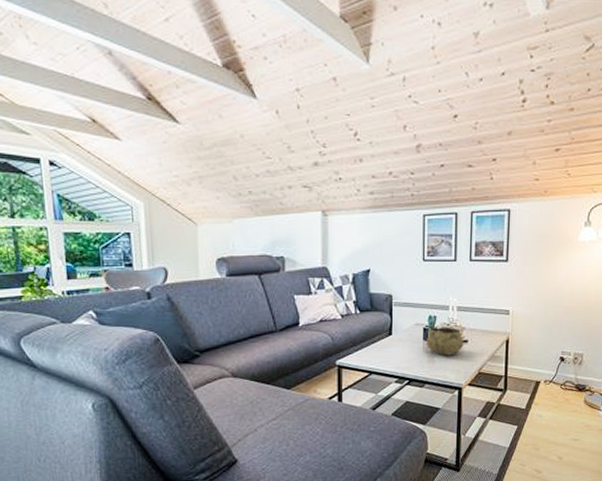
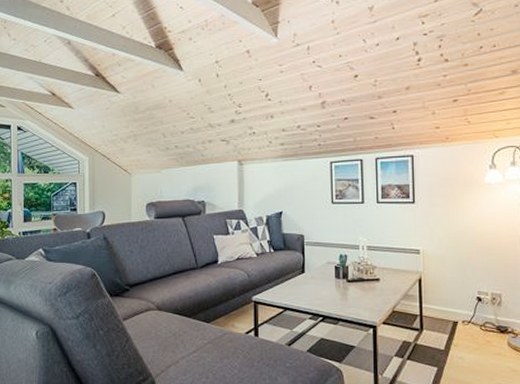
decorative bowl: present [427,327,463,356] -> none [339,265,375,294]

